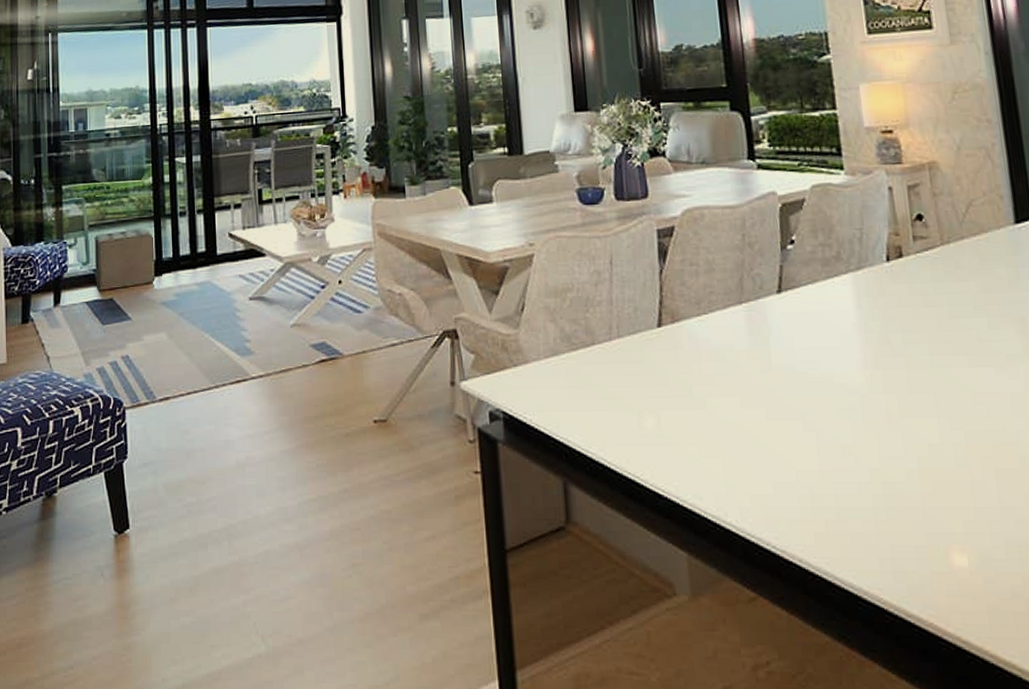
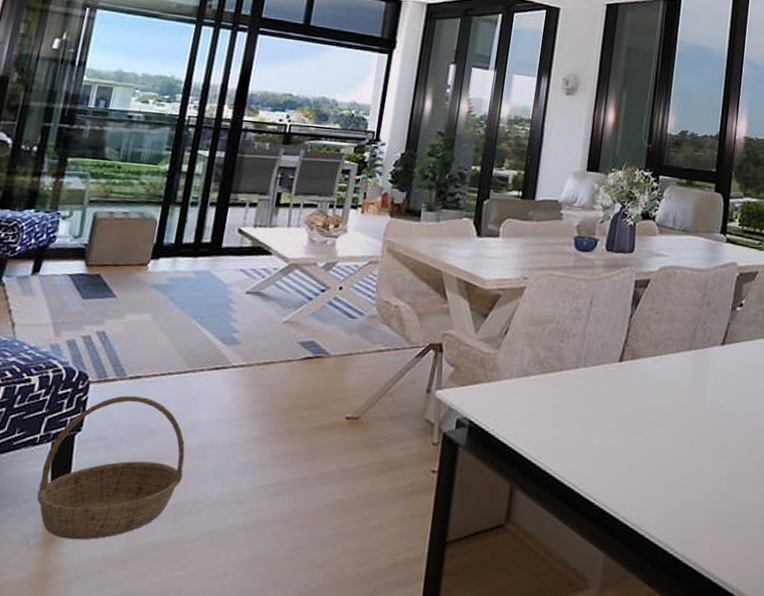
basket: none [101,418,228,569] -> present [36,395,185,540]

